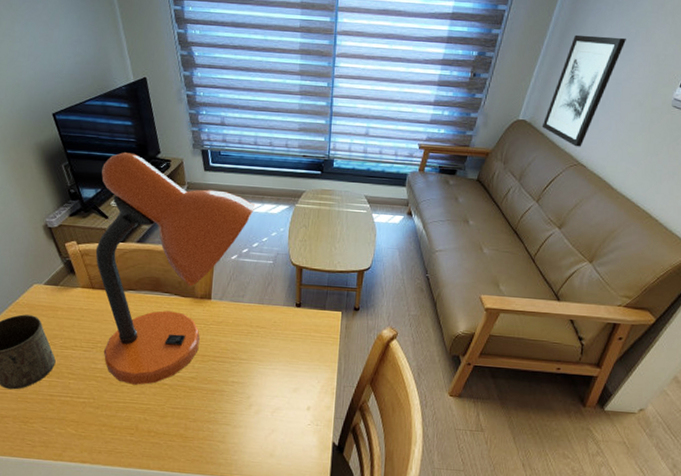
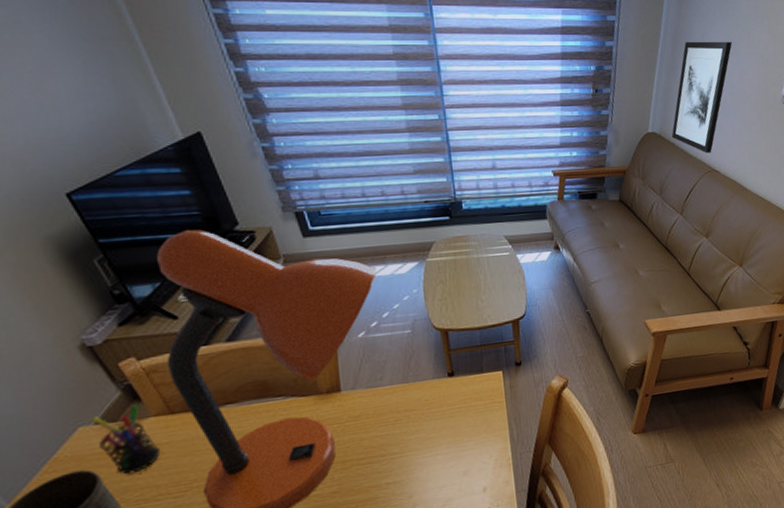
pen holder: none [41,276,82,326] -> present [90,404,161,475]

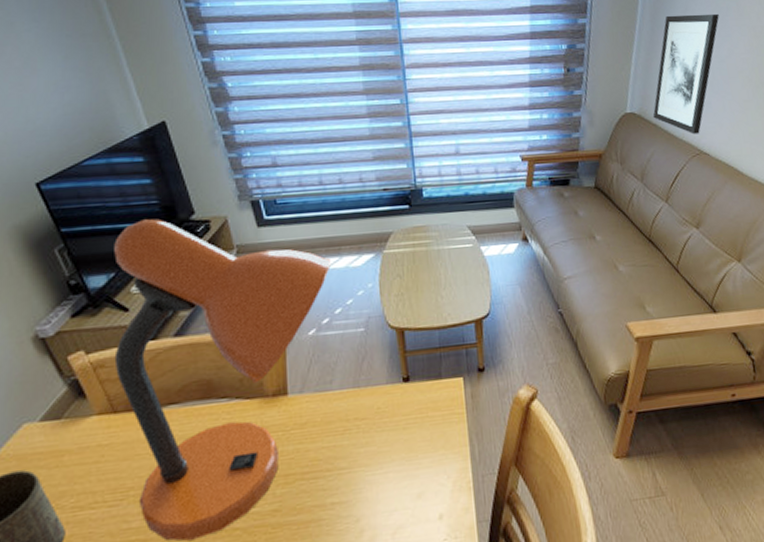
pen holder: present [90,404,161,475] -> none [35,401,101,478]

